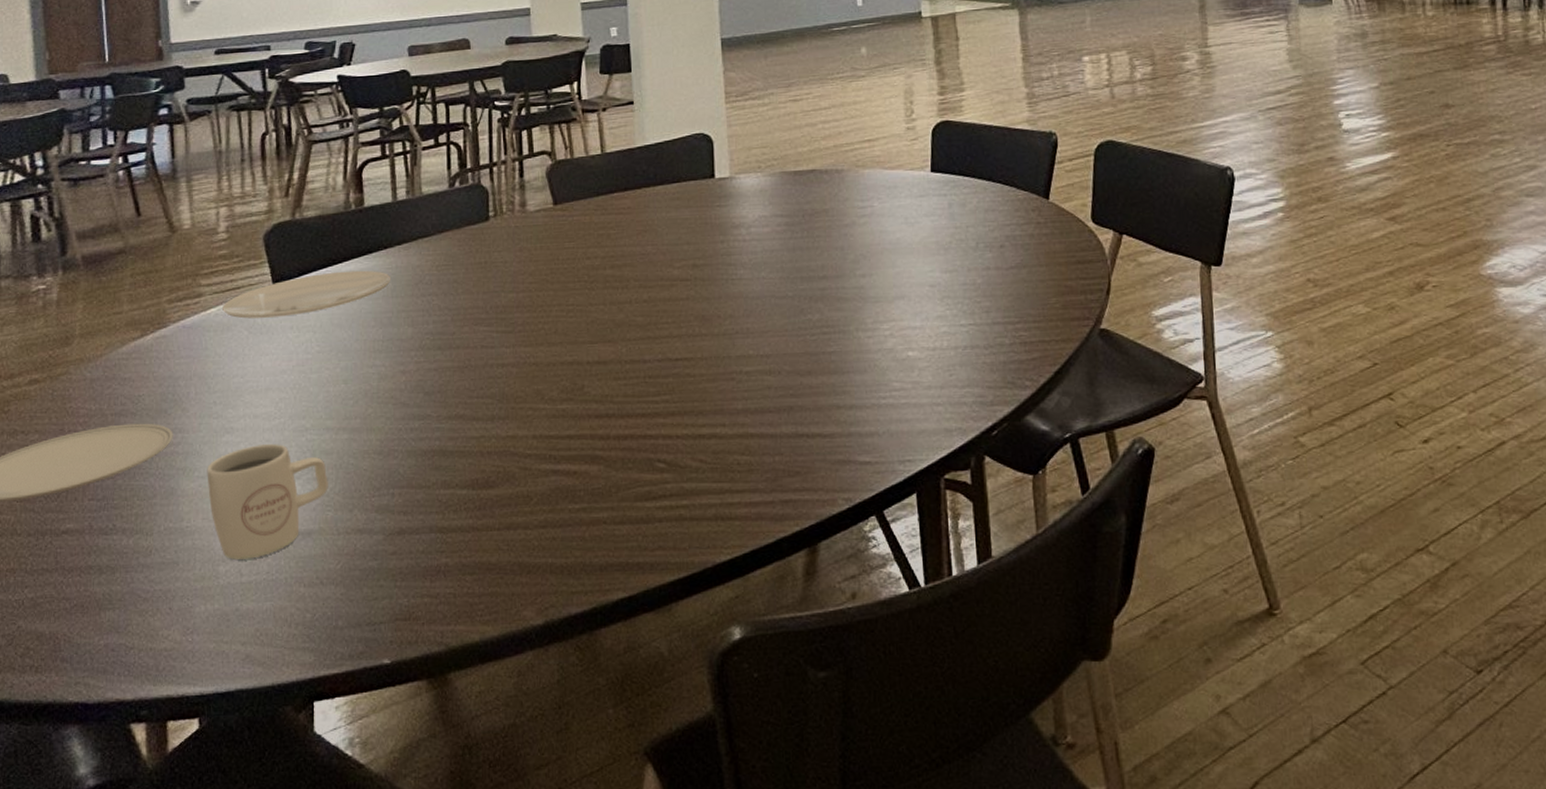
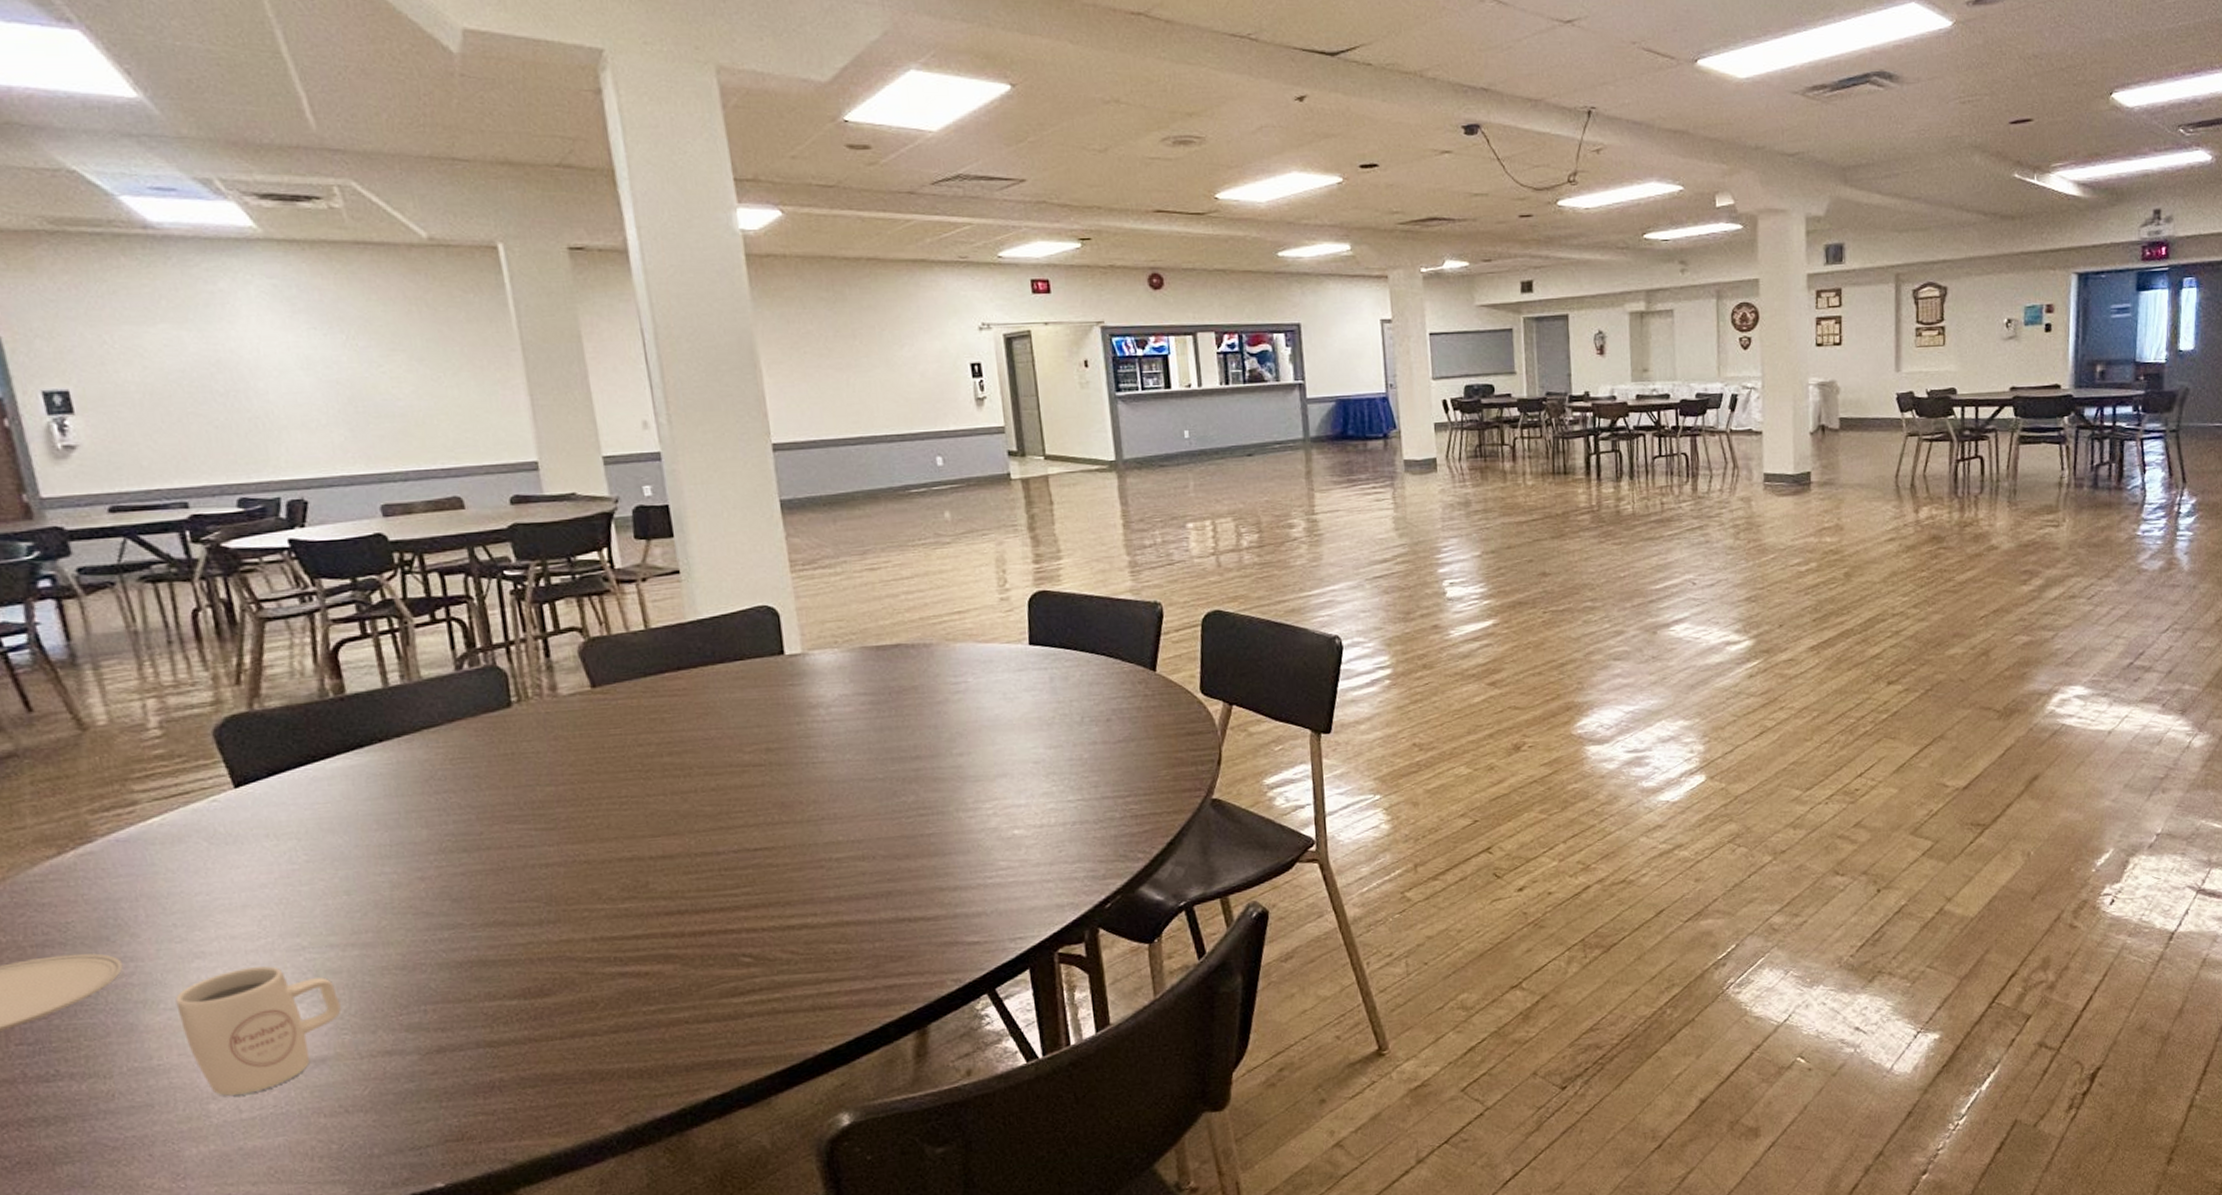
plate: present [222,270,390,319] -> none [168,767,392,828]

